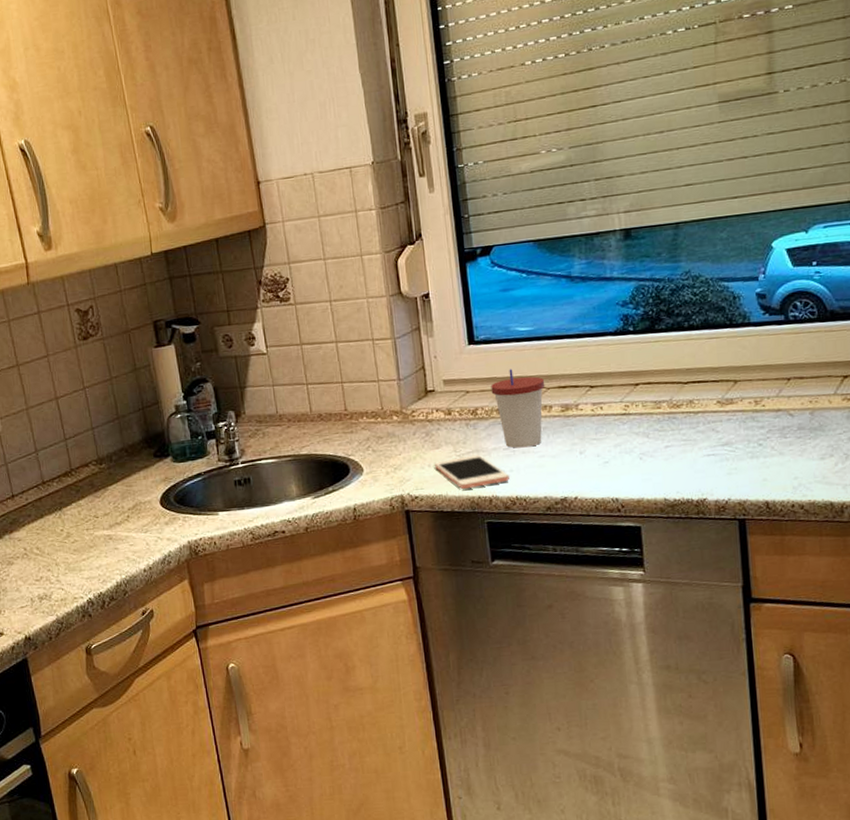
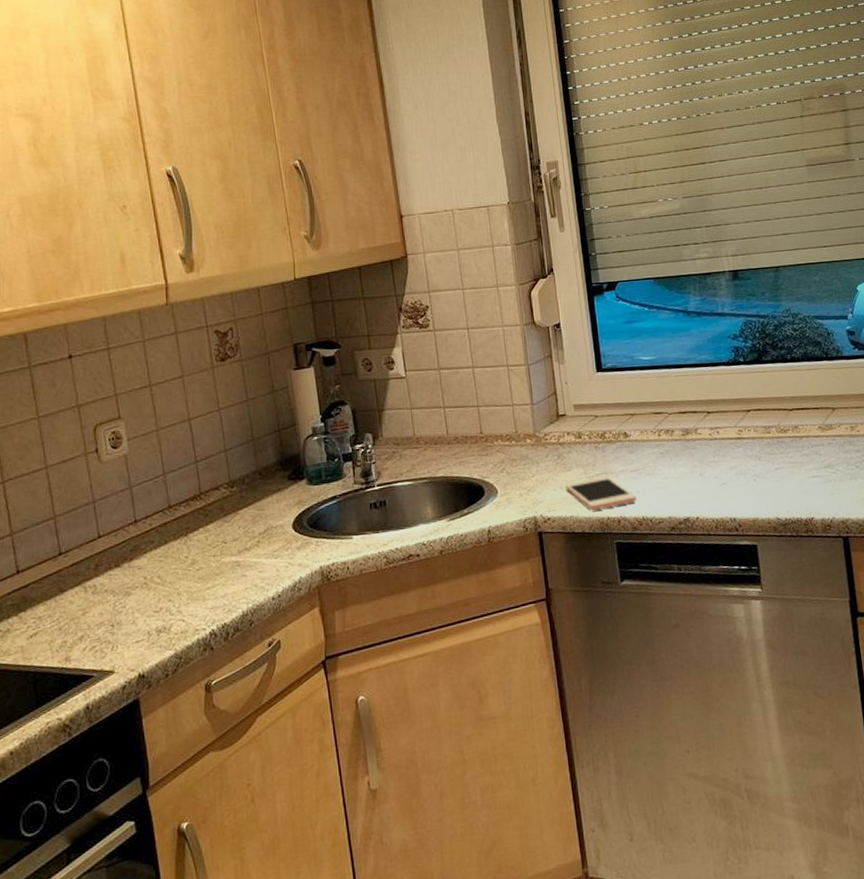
cup: present [491,369,545,449] -> none [617,395,667,471]

